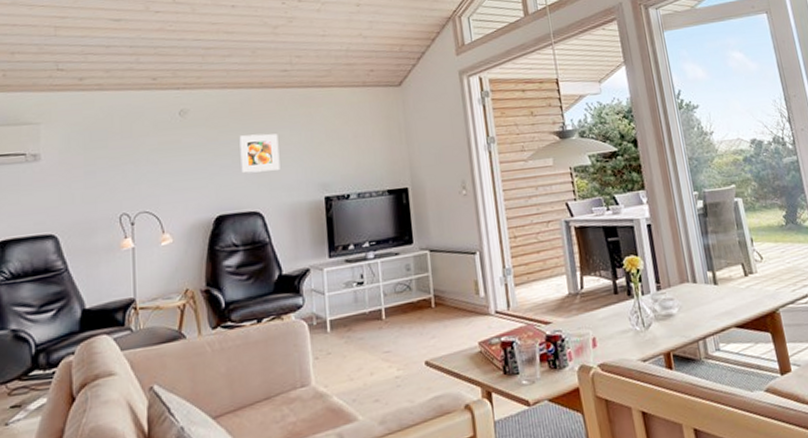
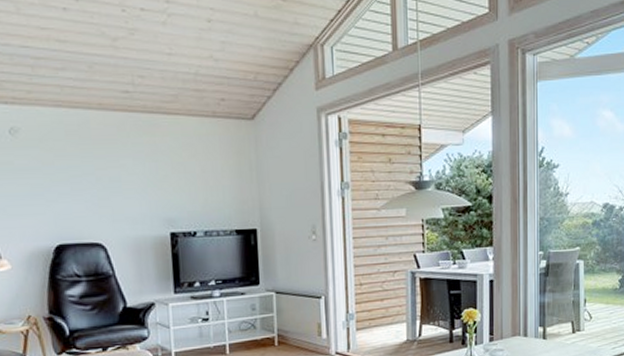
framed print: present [239,133,280,174] -> none [77,161,123,203]

